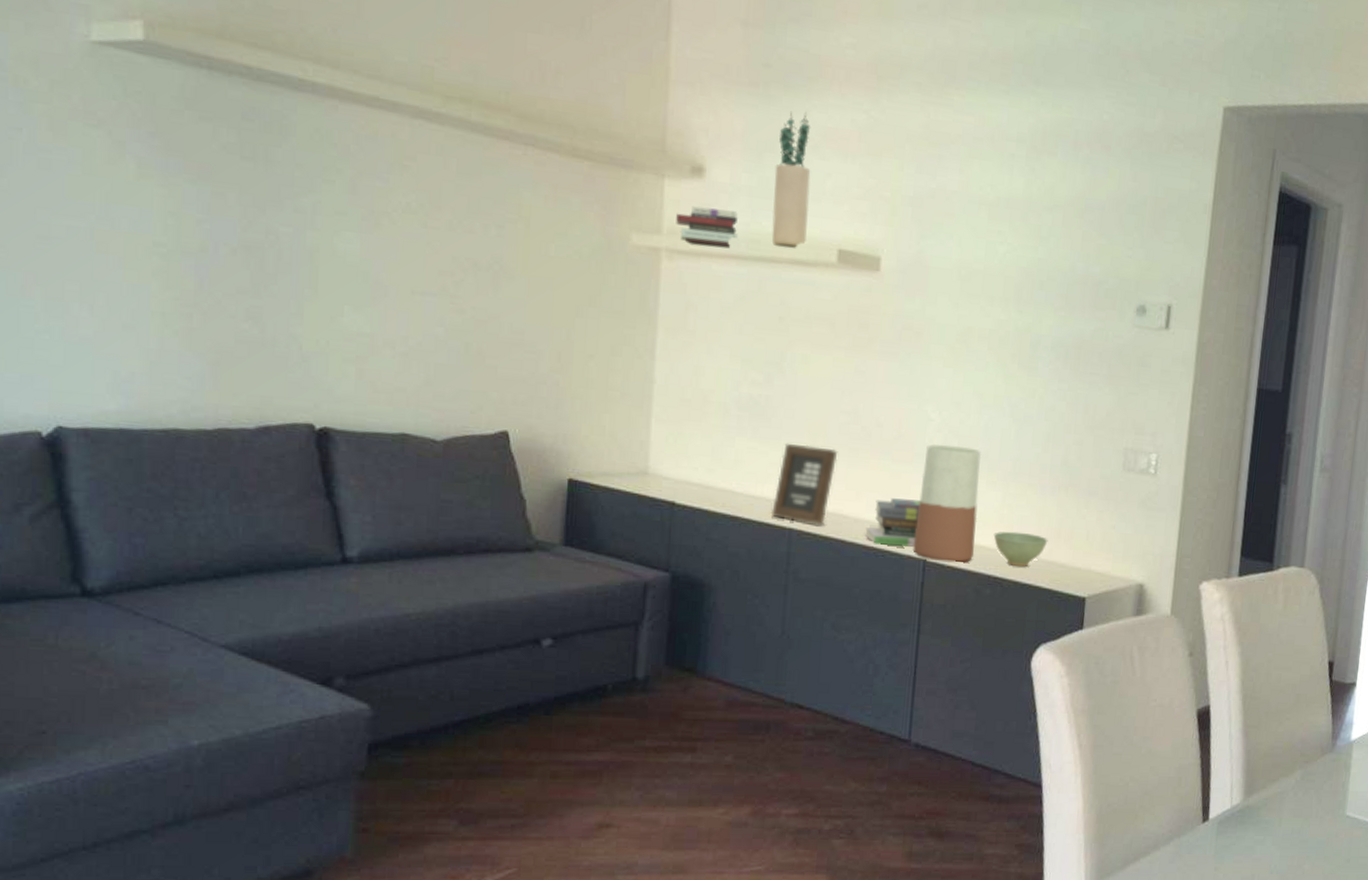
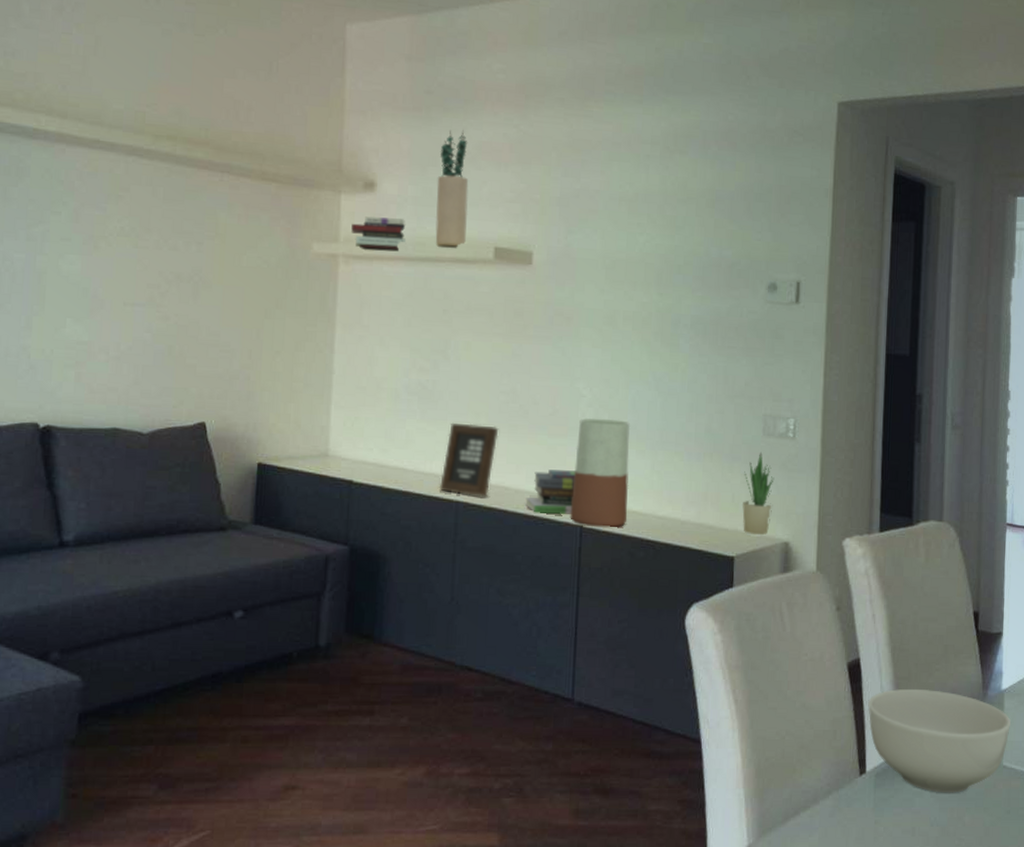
bowl: present [993,531,1048,566] -> none [644,496,696,529]
potted plant: none [1096,488,1133,576] -> present [742,453,775,536]
bowl: none [1215,737,1357,842] -> present [868,688,1011,793]

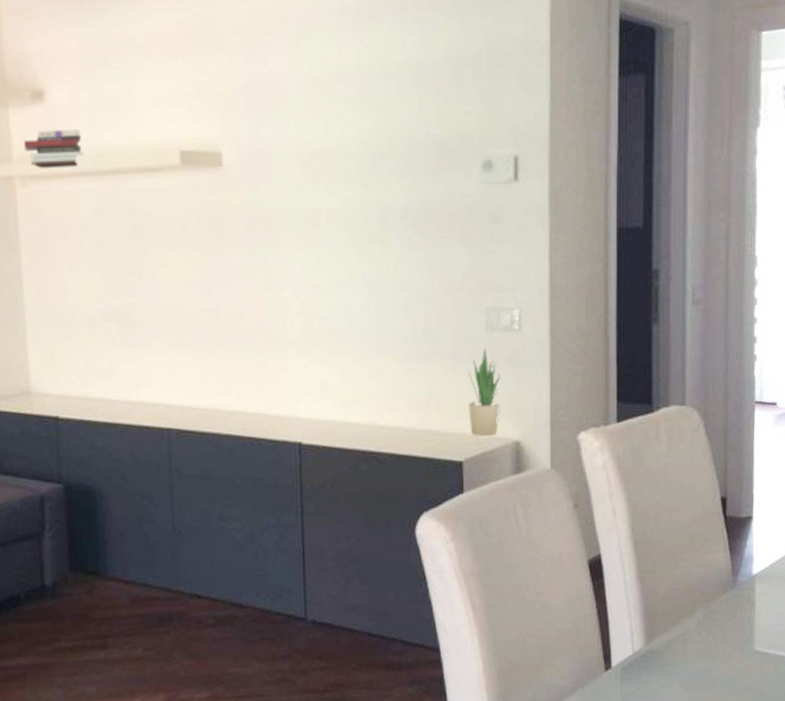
vase: present [435,130,469,249] -> none [110,21,148,158]
picture frame: present [439,422,499,497] -> none [148,346,205,422]
books: present [525,469,576,515] -> none [239,386,289,434]
vase: present [570,417,631,528] -> none [287,327,347,444]
bowl: present [868,688,1011,793] -> none [611,580,762,682]

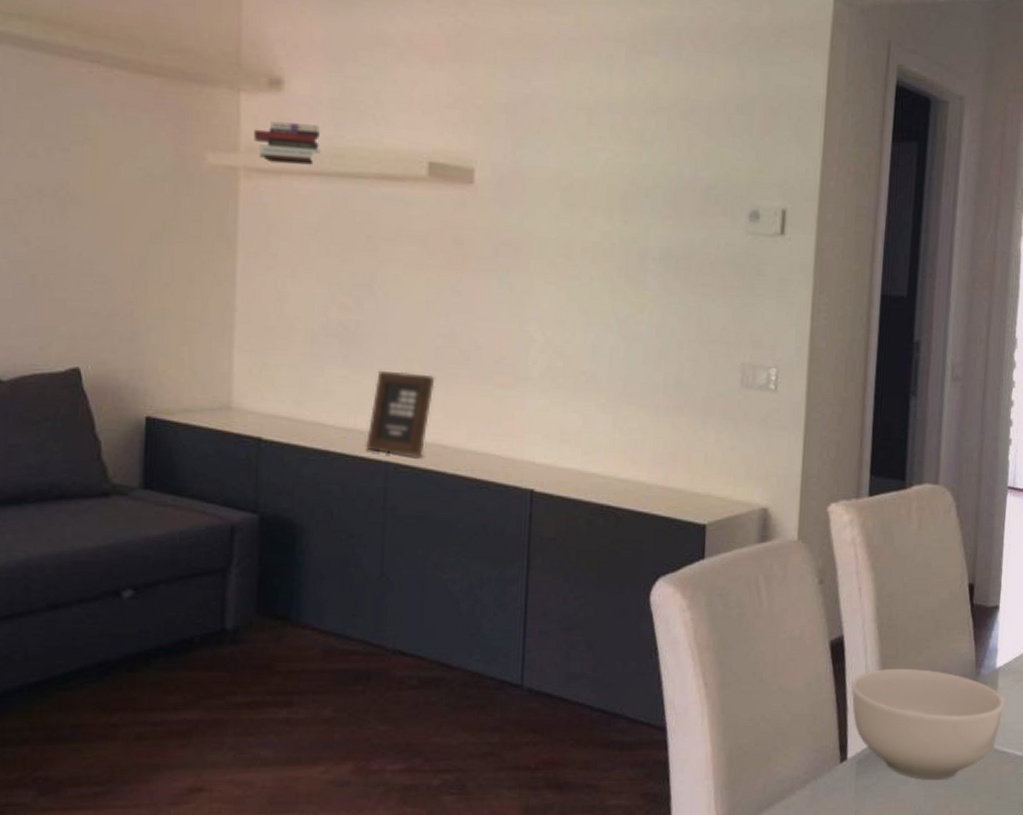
picture frame: none [148,346,205,422] -> present [365,370,435,457]
potted plant: present [468,349,501,437] -> none [716,407,753,501]
bowl: none [611,580,762,682] -> present [851,668,1004,780]

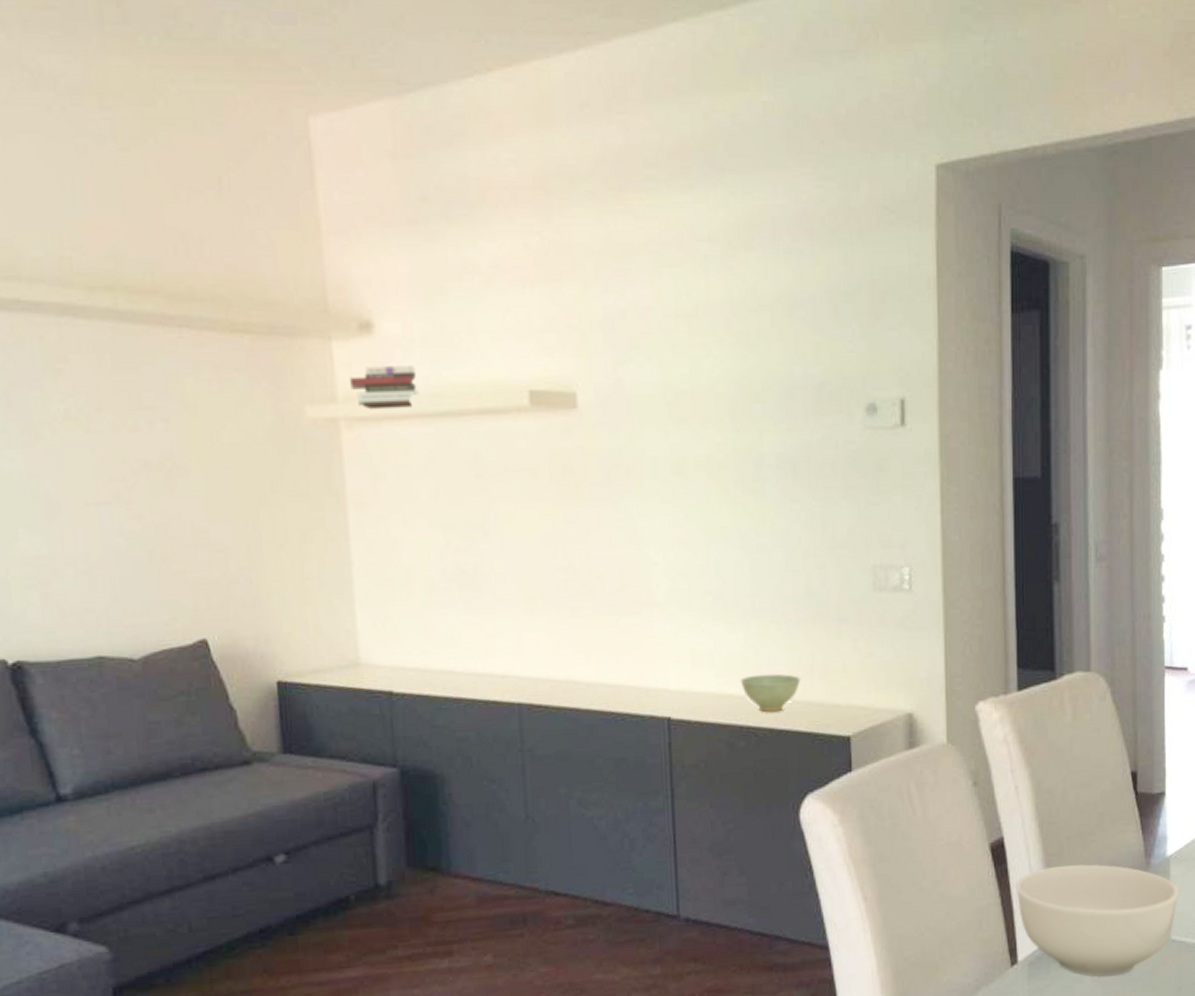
picture frame: present [365,370,435,457] -> none [496,609,560,696]
bowl: none [604,456,664,494] -> present [740,673,801,712]

